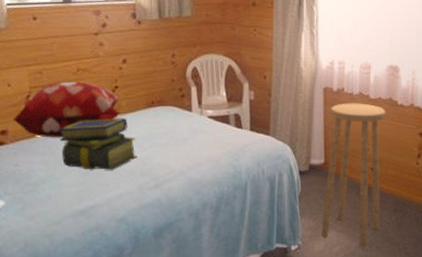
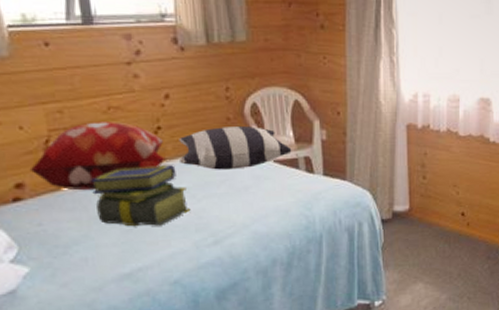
pillow: none [131,87,224,124] -> present [179,127,292,170]
stool: present [321,103,386,248] -> none [408,141,477,300]

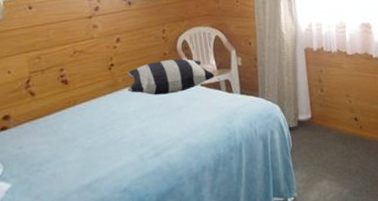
decorative pillow: present [29,122,167,191] -> none [14,62,118,119]
stack of books: present [90,165,191,227] -> none [59,94,137,146]

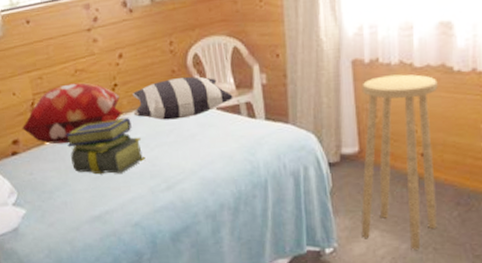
decorative pillow: none [14,62,118,119] -> present [21,82,124,145]
stack of books: none [59,94,137,146] -> present [65,118,145,175]
stool: none [312,59,368,194] -> present [361,74,438,250]

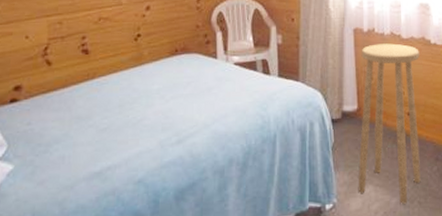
decorative pillow: present [21,82,124,145] -> none [28,30,143,93]
stack of books: present [65,118,145,175] -> none [76,68,159,126]
pillow: present [132,76,233,120] -> none [154,33,251,73]

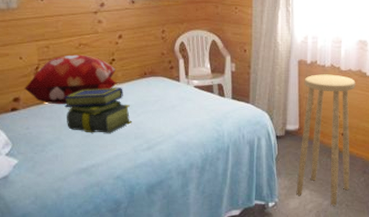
decorative pillow: none [28,30,143,93] -> present [24,54,118,105]
stack of books: none [76,68,159,126] -> present [63,88,132,133]

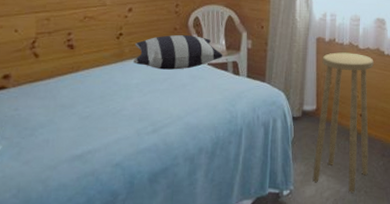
decorative pillow: present [24,54,118,105] -> none [16,28,124,83]
stack of books: present [63,88,132,133] -> none [61,64,137,115]
pillow: none [127,60,209,92] -> present [134,35,223,70]

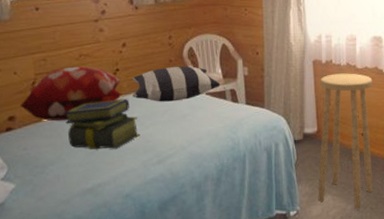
decorative pillow: none [16,28,124,83] -> present [19,66,123,122]
stack of books: none [61,64,137,115] -> present [64,99,140,150]

